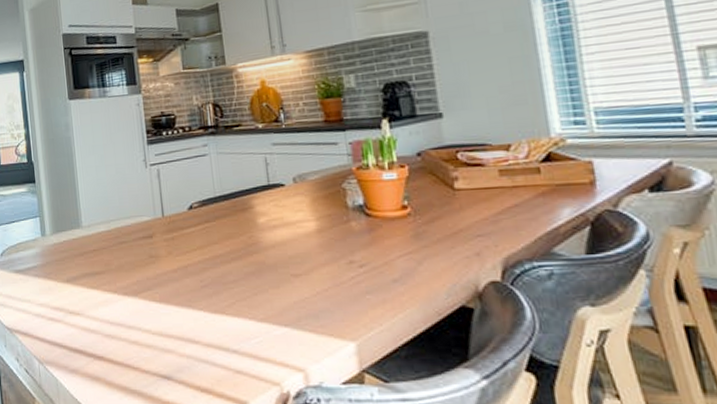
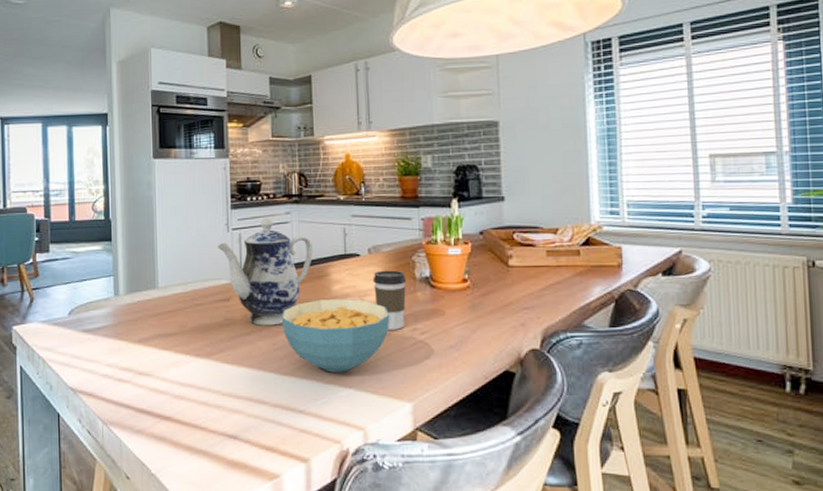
teapot: none [137,151,235,262] -> present [218,218,314,326]
cereal bowl: none [206,231,324,310] -> present [281,299,390,372]
coffee cup: none [300,199,340,263] -> present [372,270,407,330]

